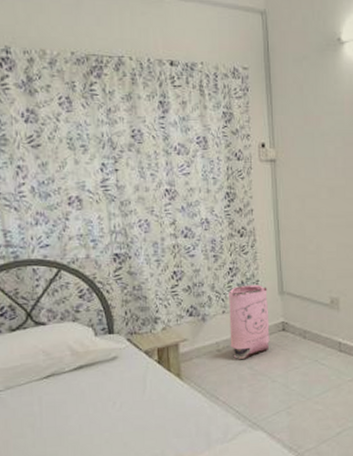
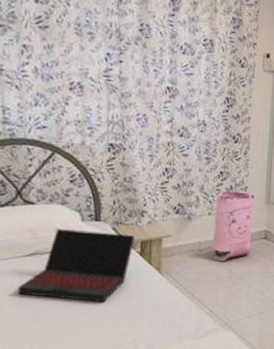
laptop: none [38,343,151,419] -> present [18,228,135,302]

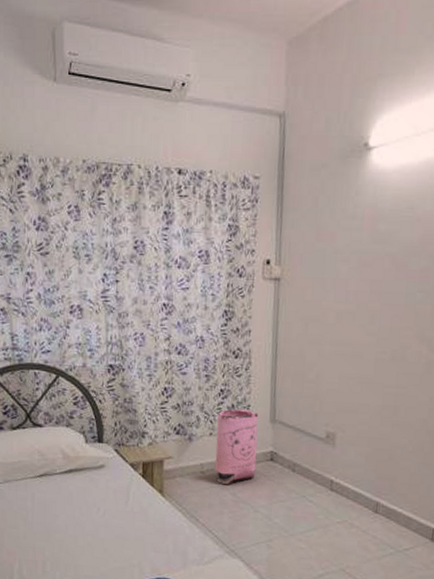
laptop: present [18,228,135,302] -> none [30,450,137,524]

